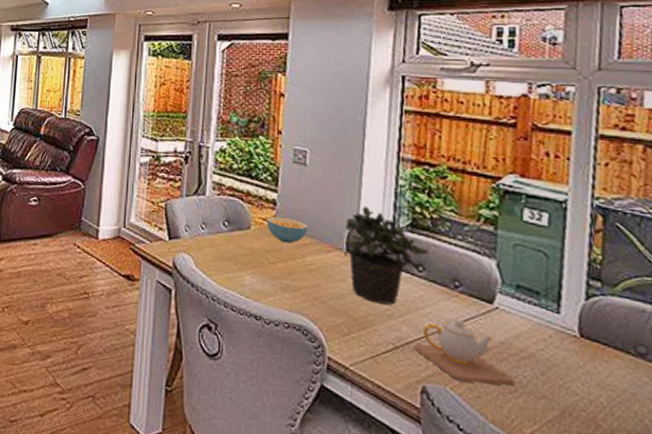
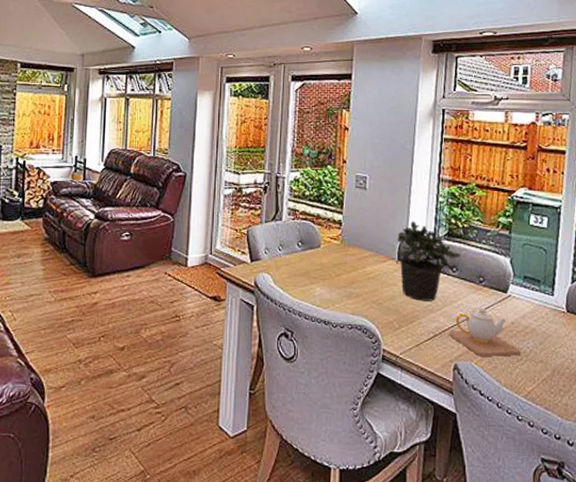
cereal bowl: present [266,216,307,243] -> none [333,235,367,257]

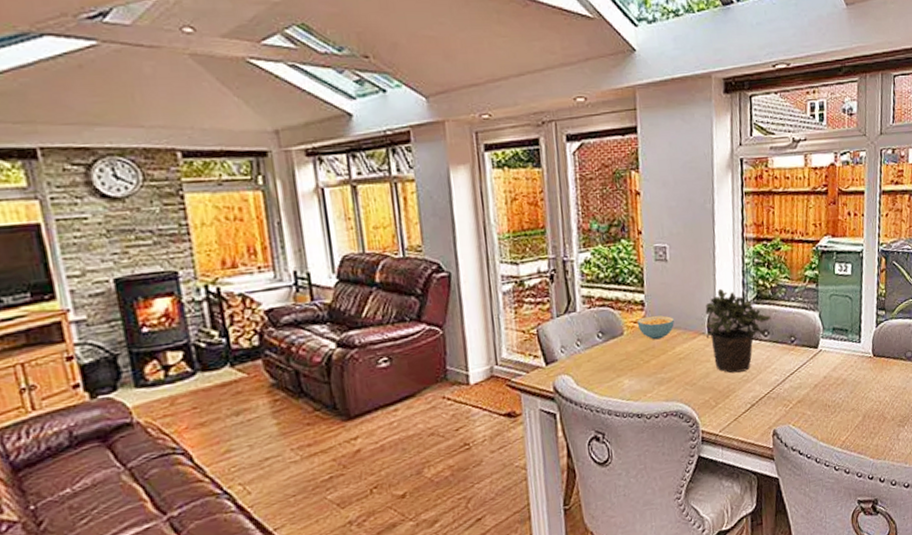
cereal bowl: none [333,235,367,257] -> present [637,315,674,340]
teapot: present [449,308,522,357] -> none [766,367,835,417]

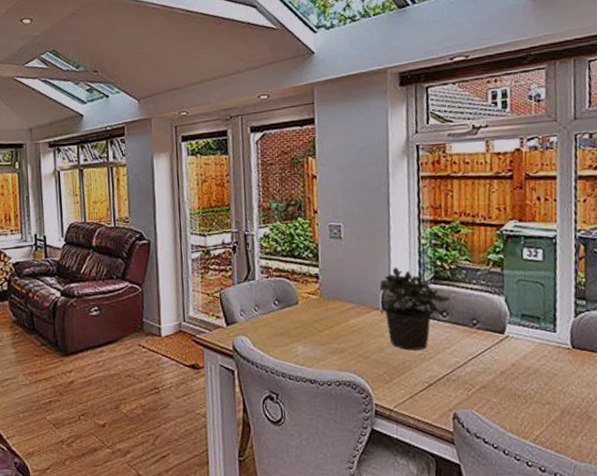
cereal bowl: present [637,315,674,340] -> none [311,288,348,311]

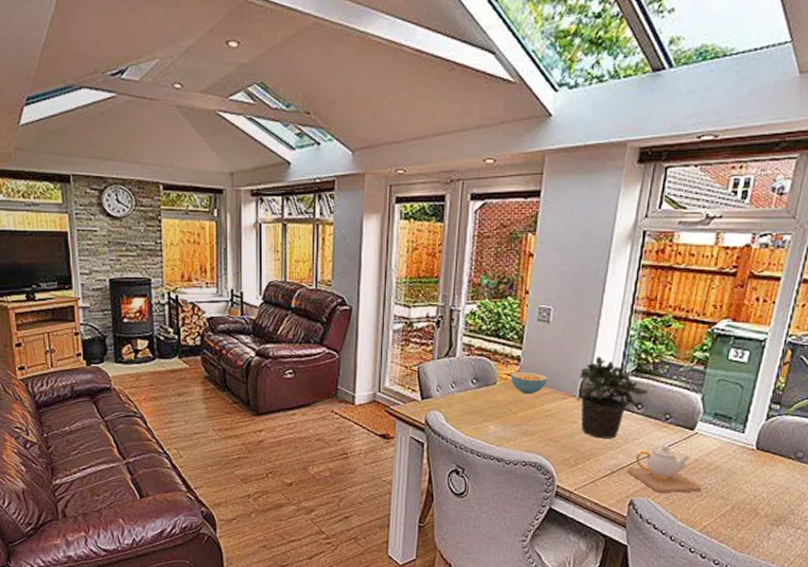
cereal bowl: none [311,288,348,311] -> present [510,371,547,394]
teapot: none [445,352,526,403] -> present [627,445,702,493]

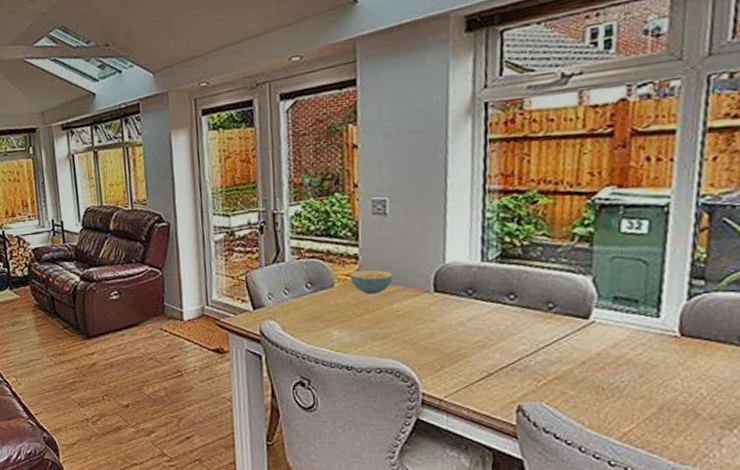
potted plant: present [577,356,648,439] -> none [431,244,520,337]
teapot: present [627,445,702,493] -> none [508,339,613,395]

